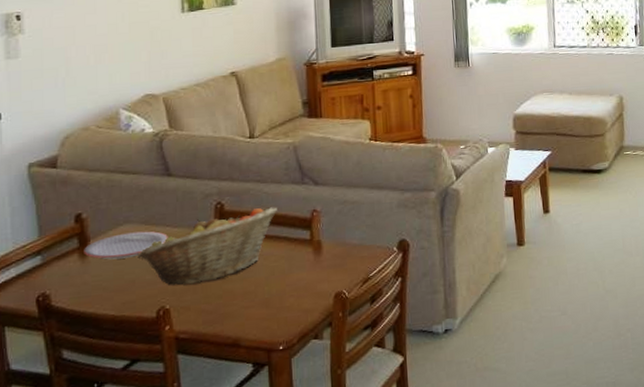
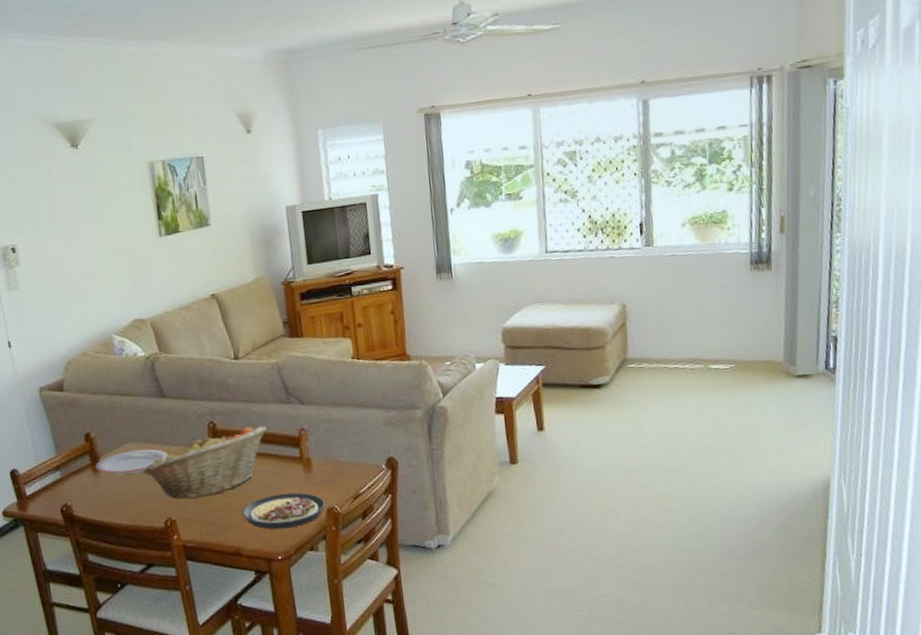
plate: none [244,277,333,317] -> present [242,492,325,530]

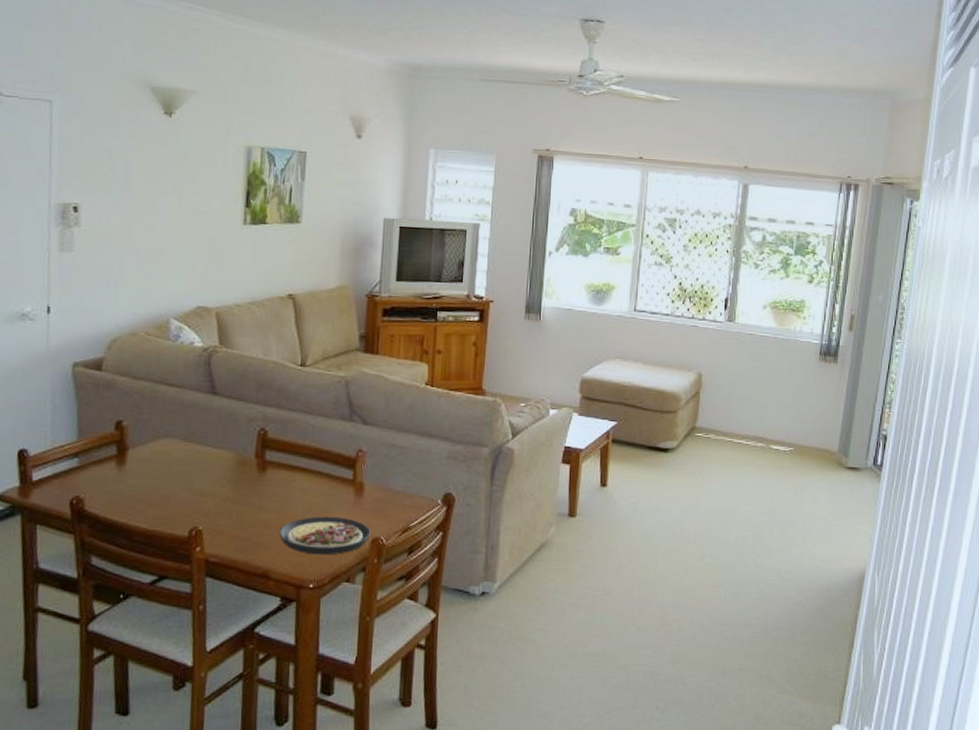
plate: present [95,449,168,475] -> none [121,447,208,473]
fruit basket: present [142,426,266,499] -> none [175,440,322,509]

